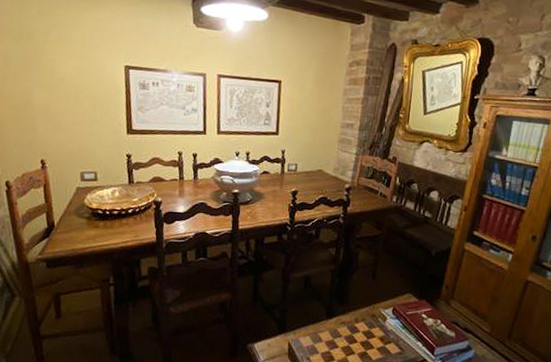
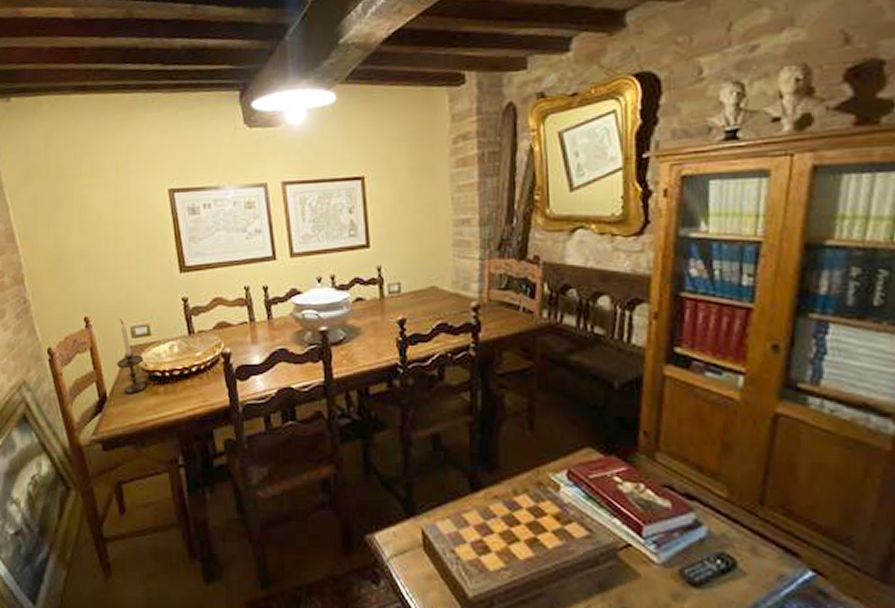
candlestick: none [66,164,90,226] -> present [117,319,147,395]

